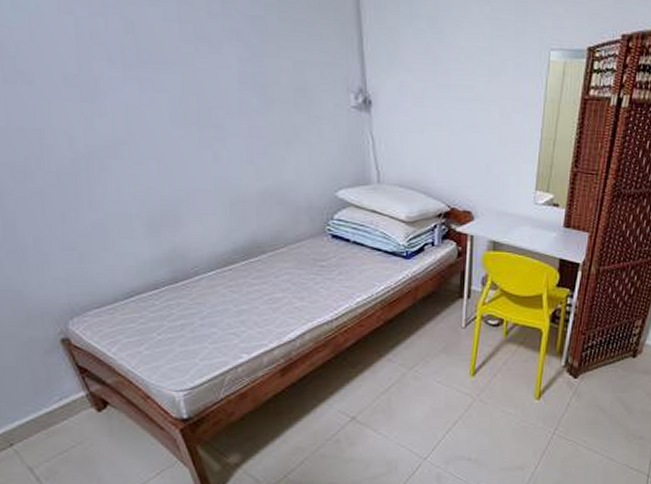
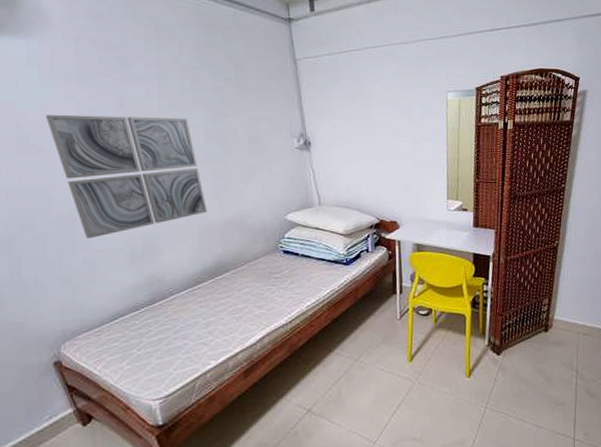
wall art: none [35,33,240,199] -> present [45,114,207,239]

